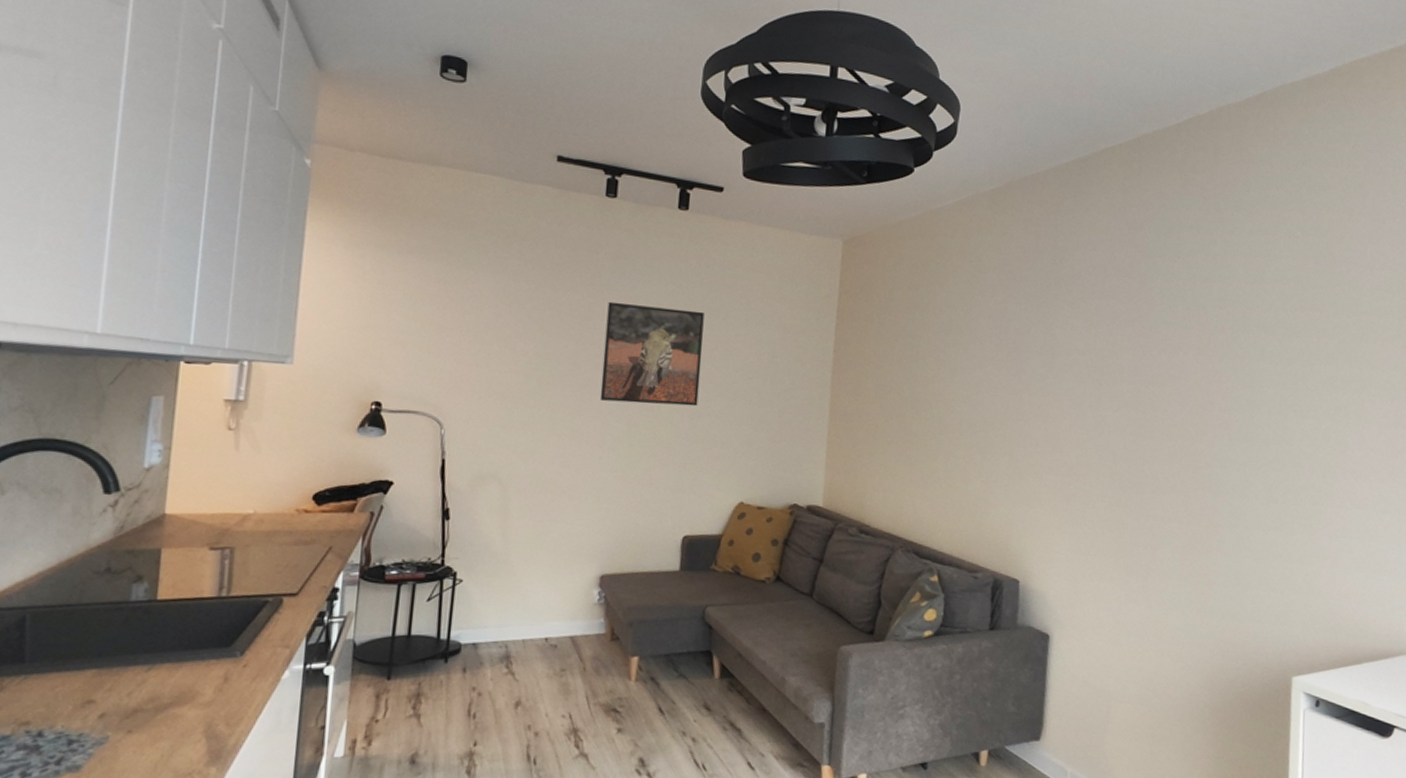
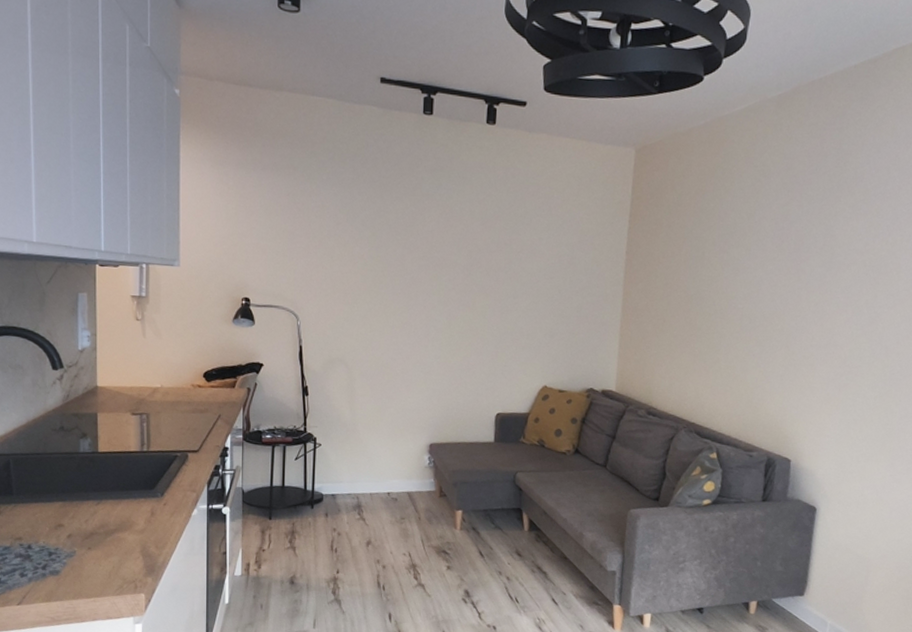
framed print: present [599,301,704,407] -> none [424,210,511,303]

